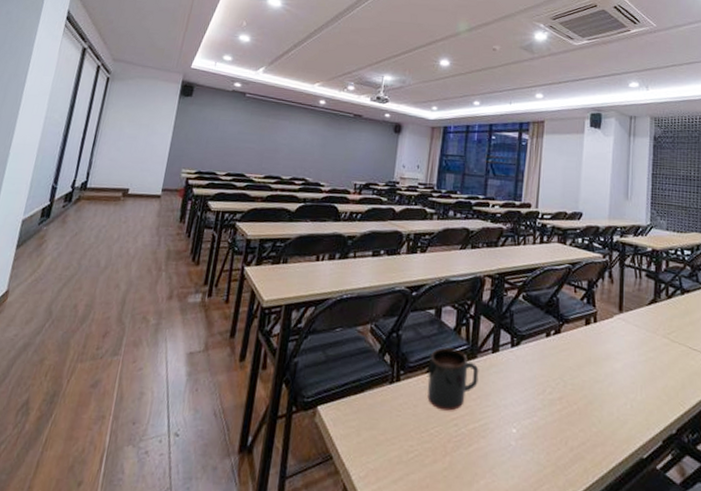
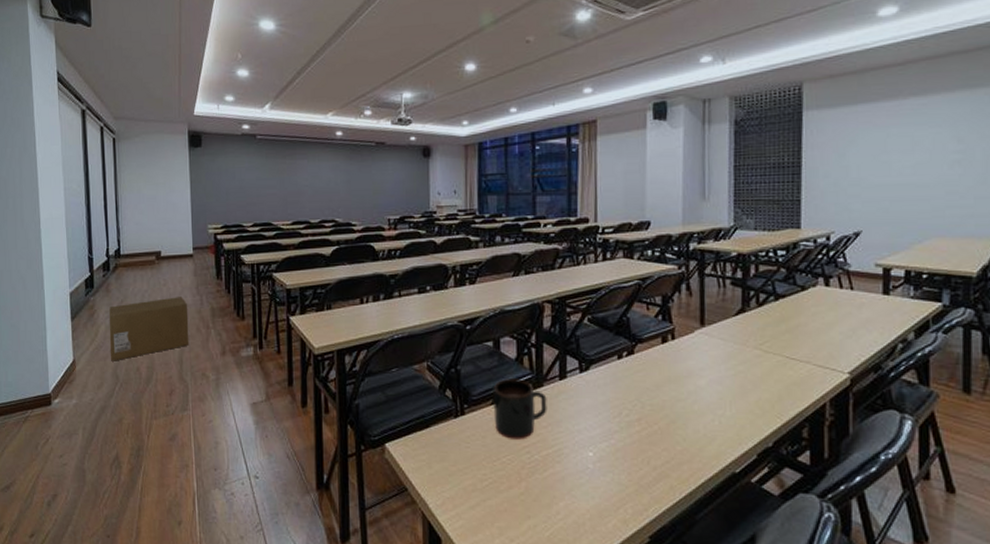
box: none [48,235,145,296] -> present [108,297,189,361]

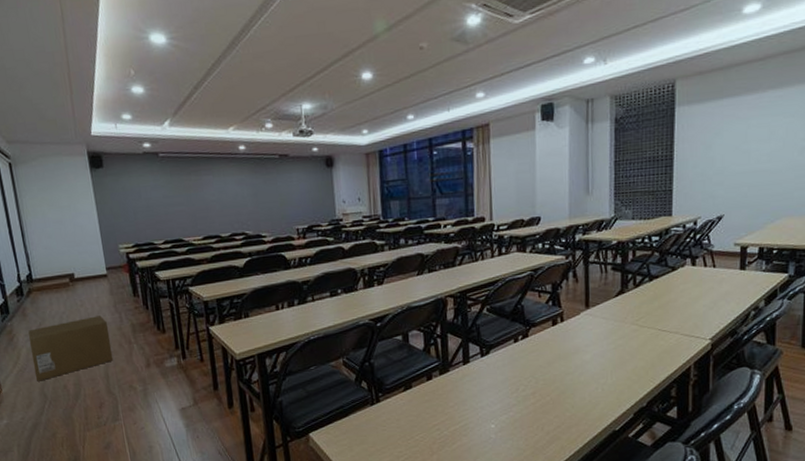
mug: present [493,379,547,439] -> none [404,367,454,420]

